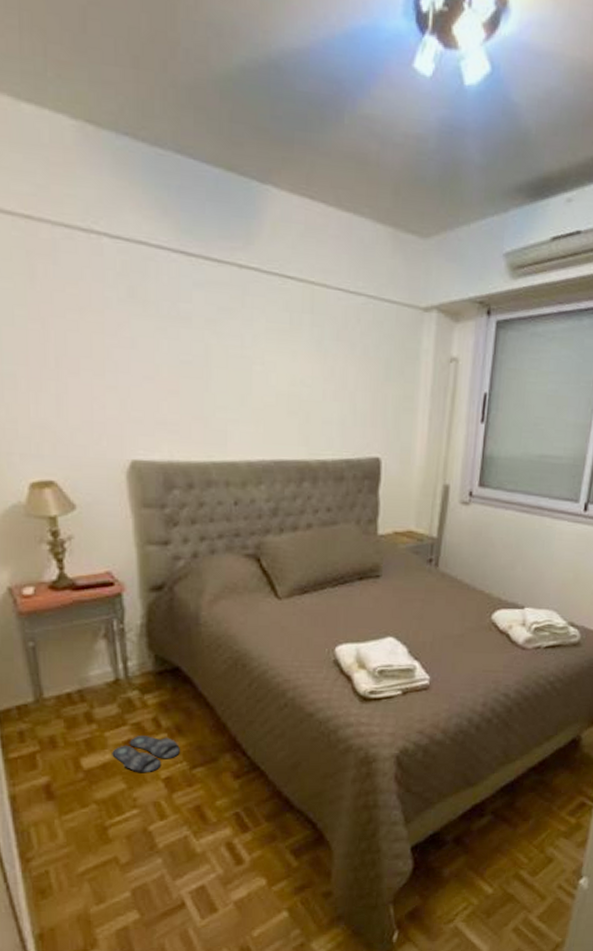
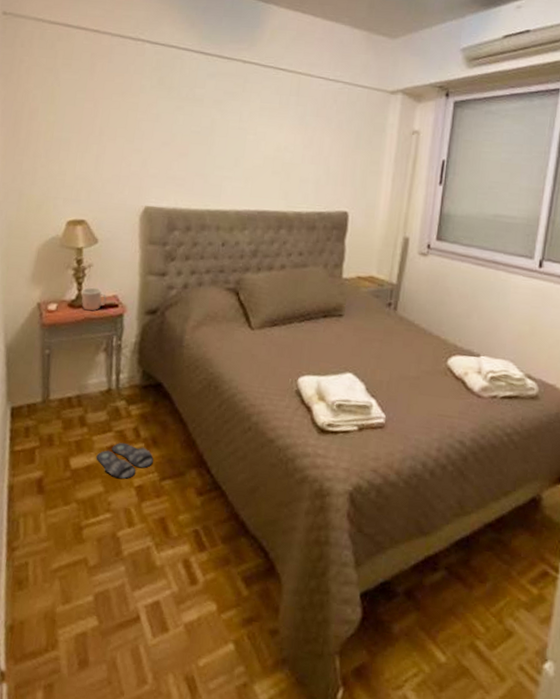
mug: none [63,564,98,593] -> present [81,287,107,311]

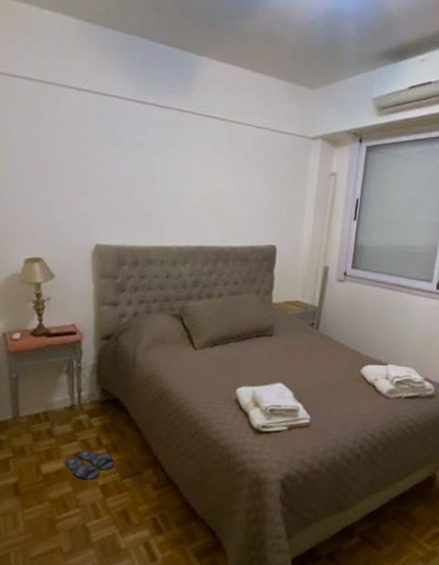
mug: present [81,287,107,311] -> none [41,317,65,339]

